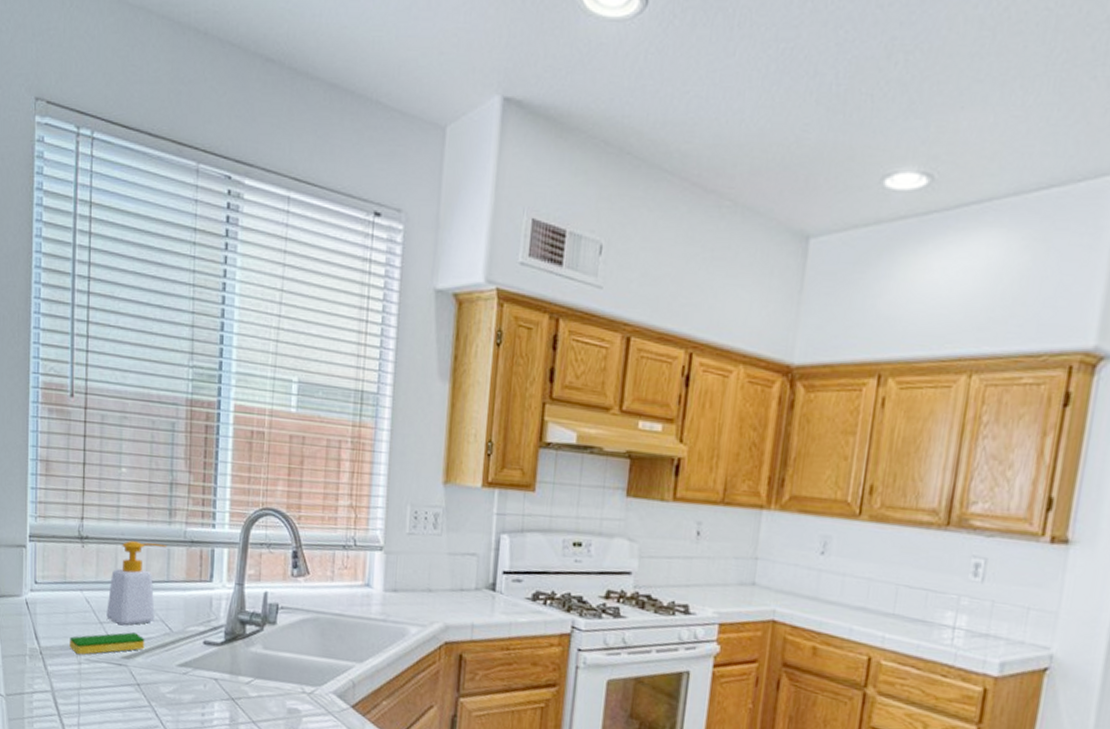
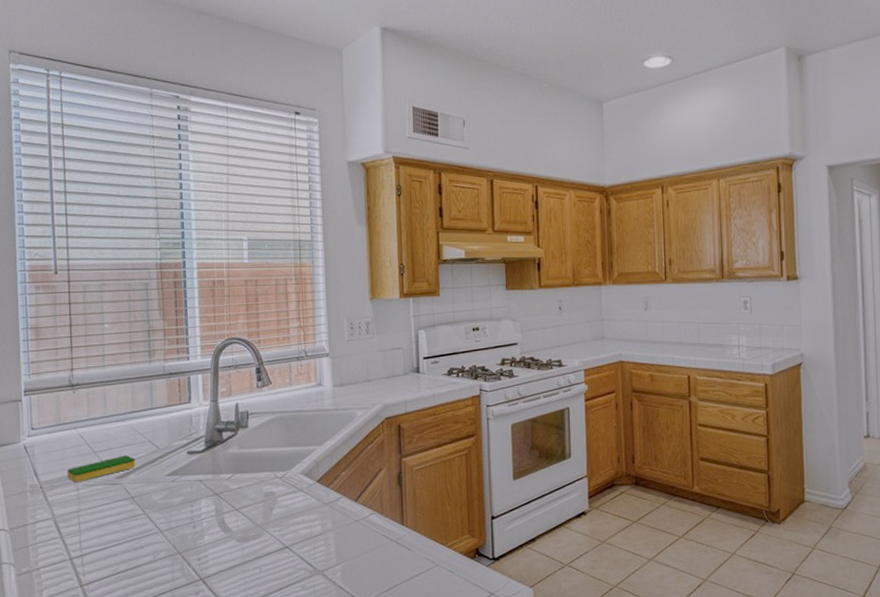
soap bottle: present [106,540,167,626] -> none [99,379,149,451]

